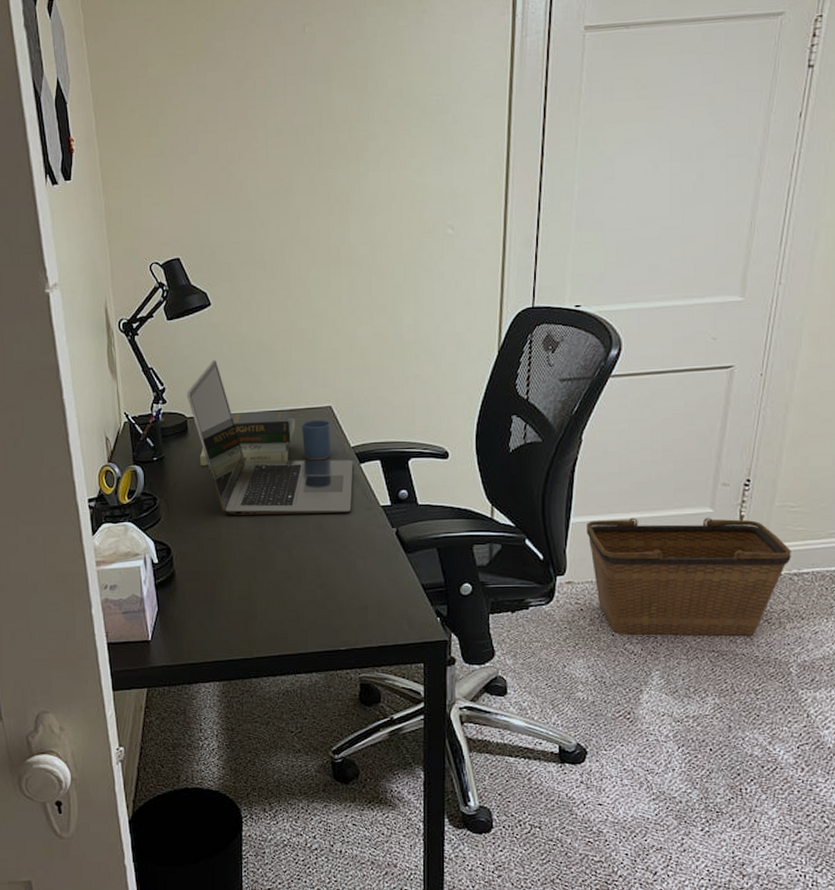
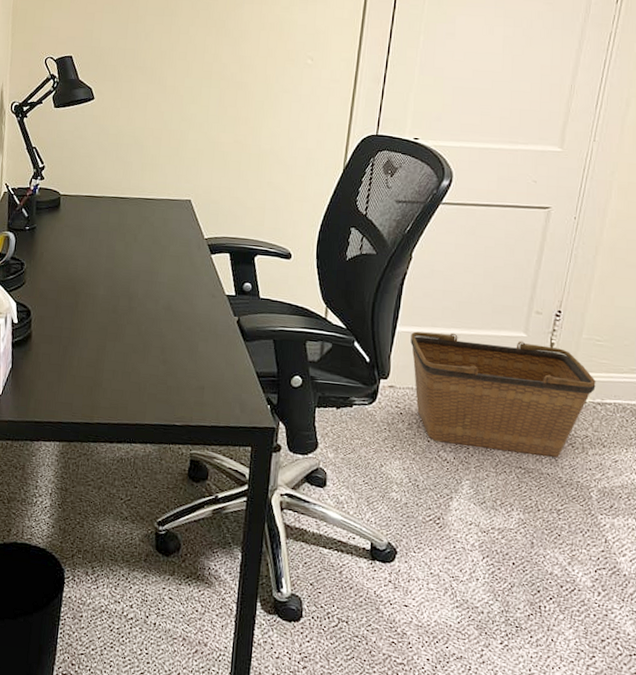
laptop: present [187,359,354,516] -> none [63,146,205,298]
books: present [200,410,296,466] -> none [67,196,158,245]
mug: present [301,420,331,461] -> none [161,210,189,248]

